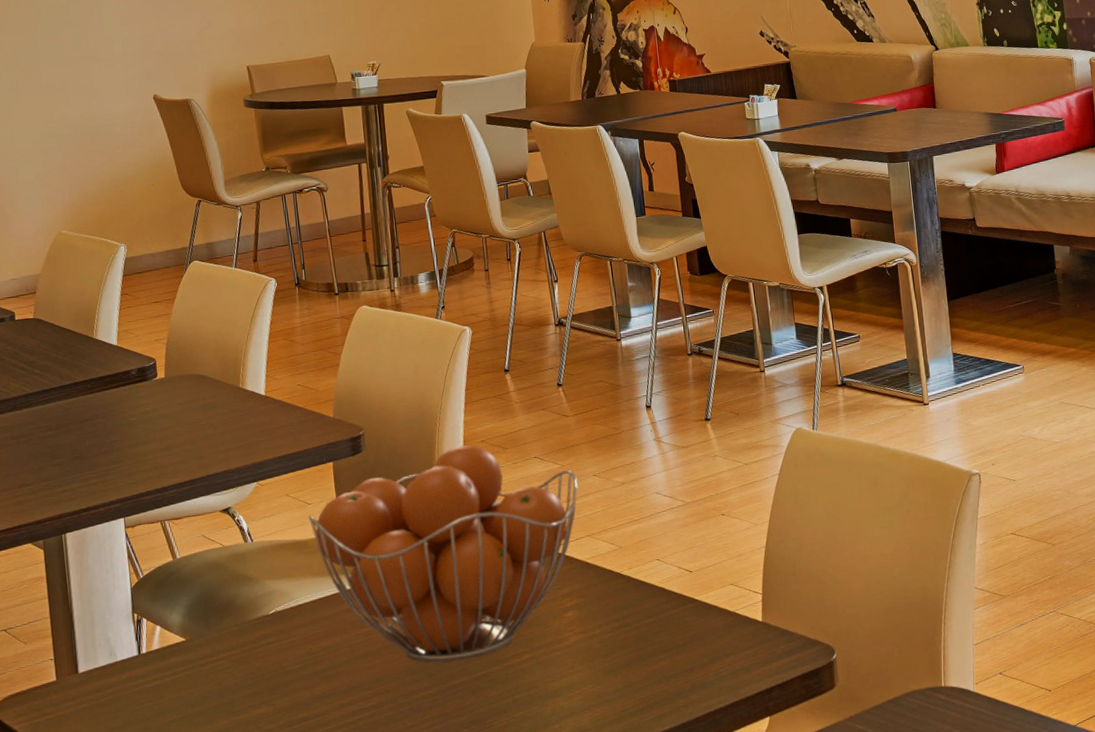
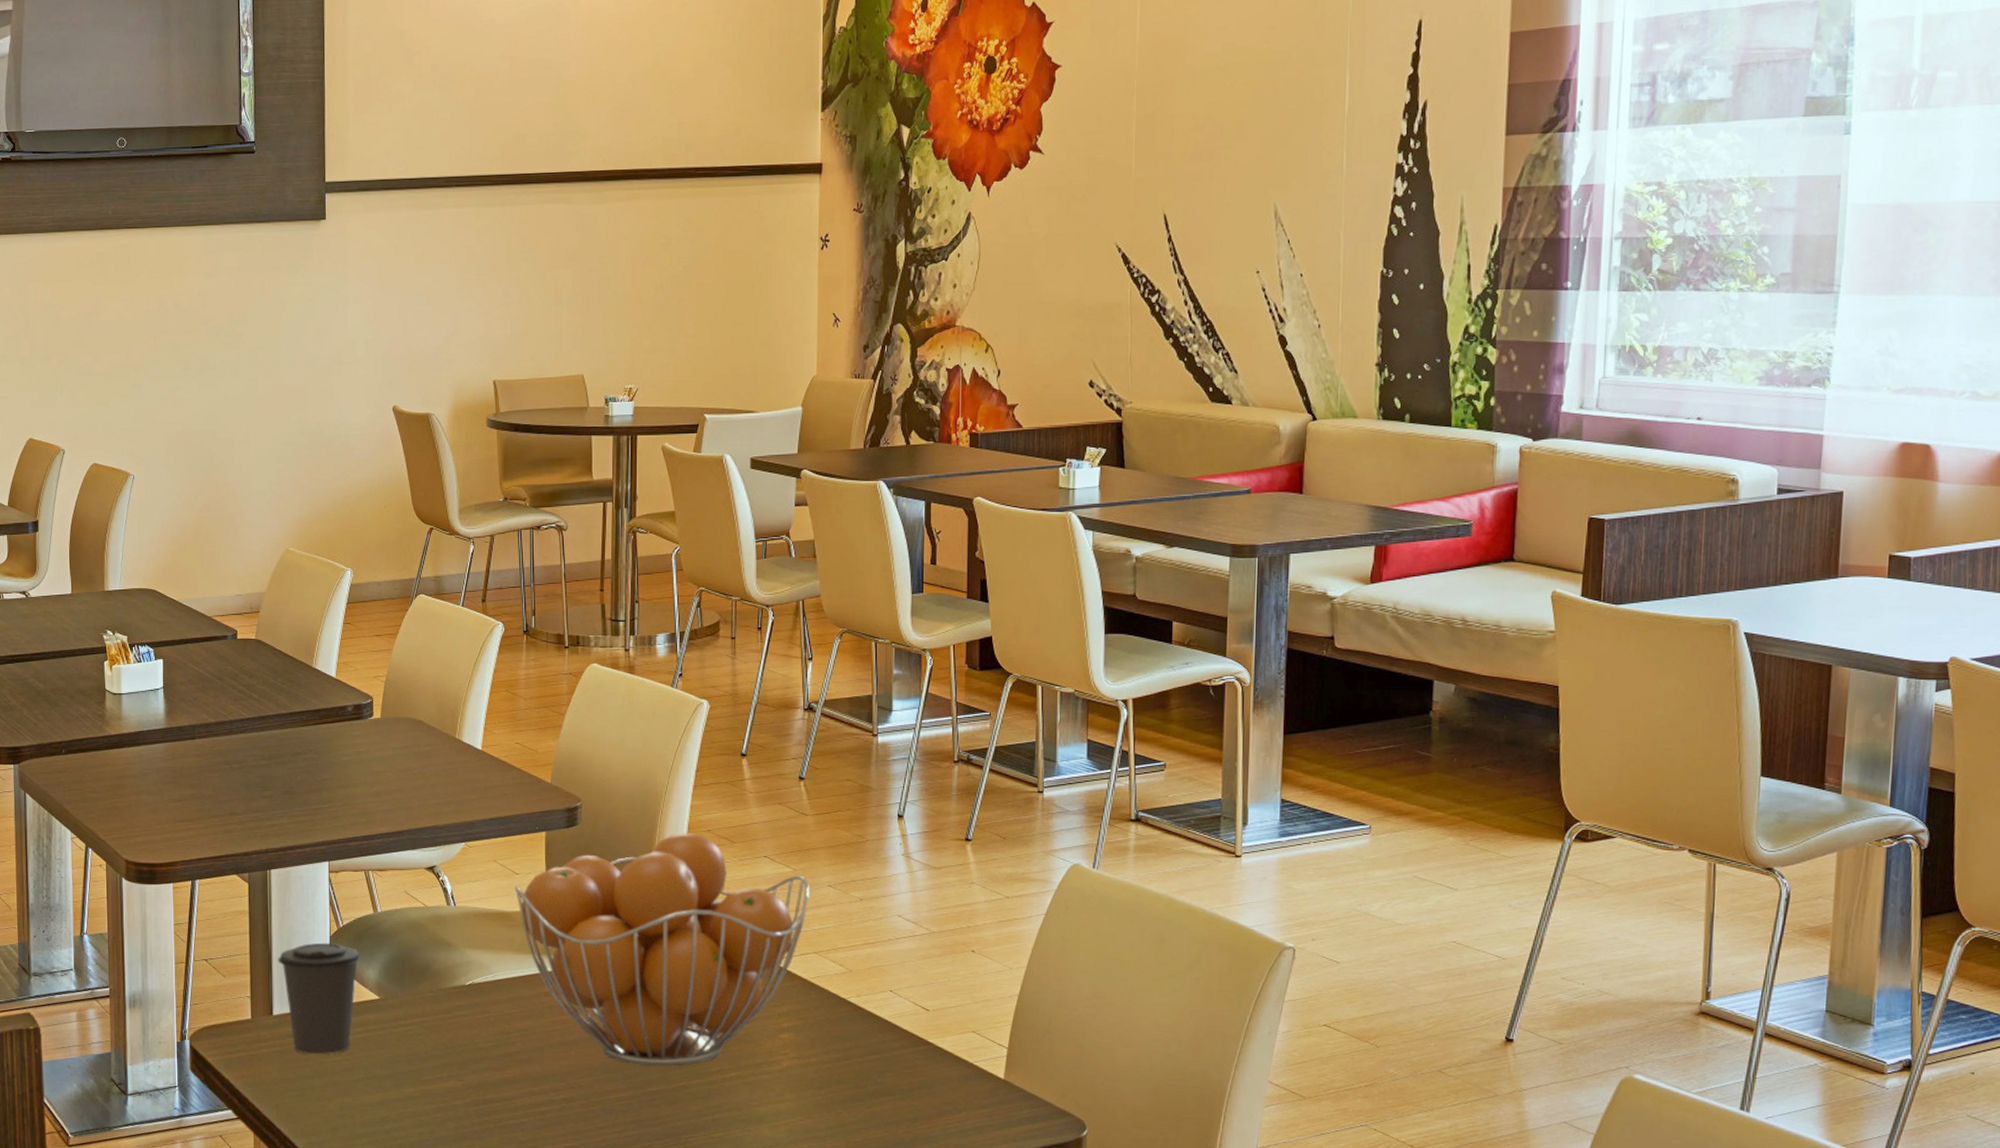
coffee cup: none [80,594,165,705] -> present [278,942,362,1055]

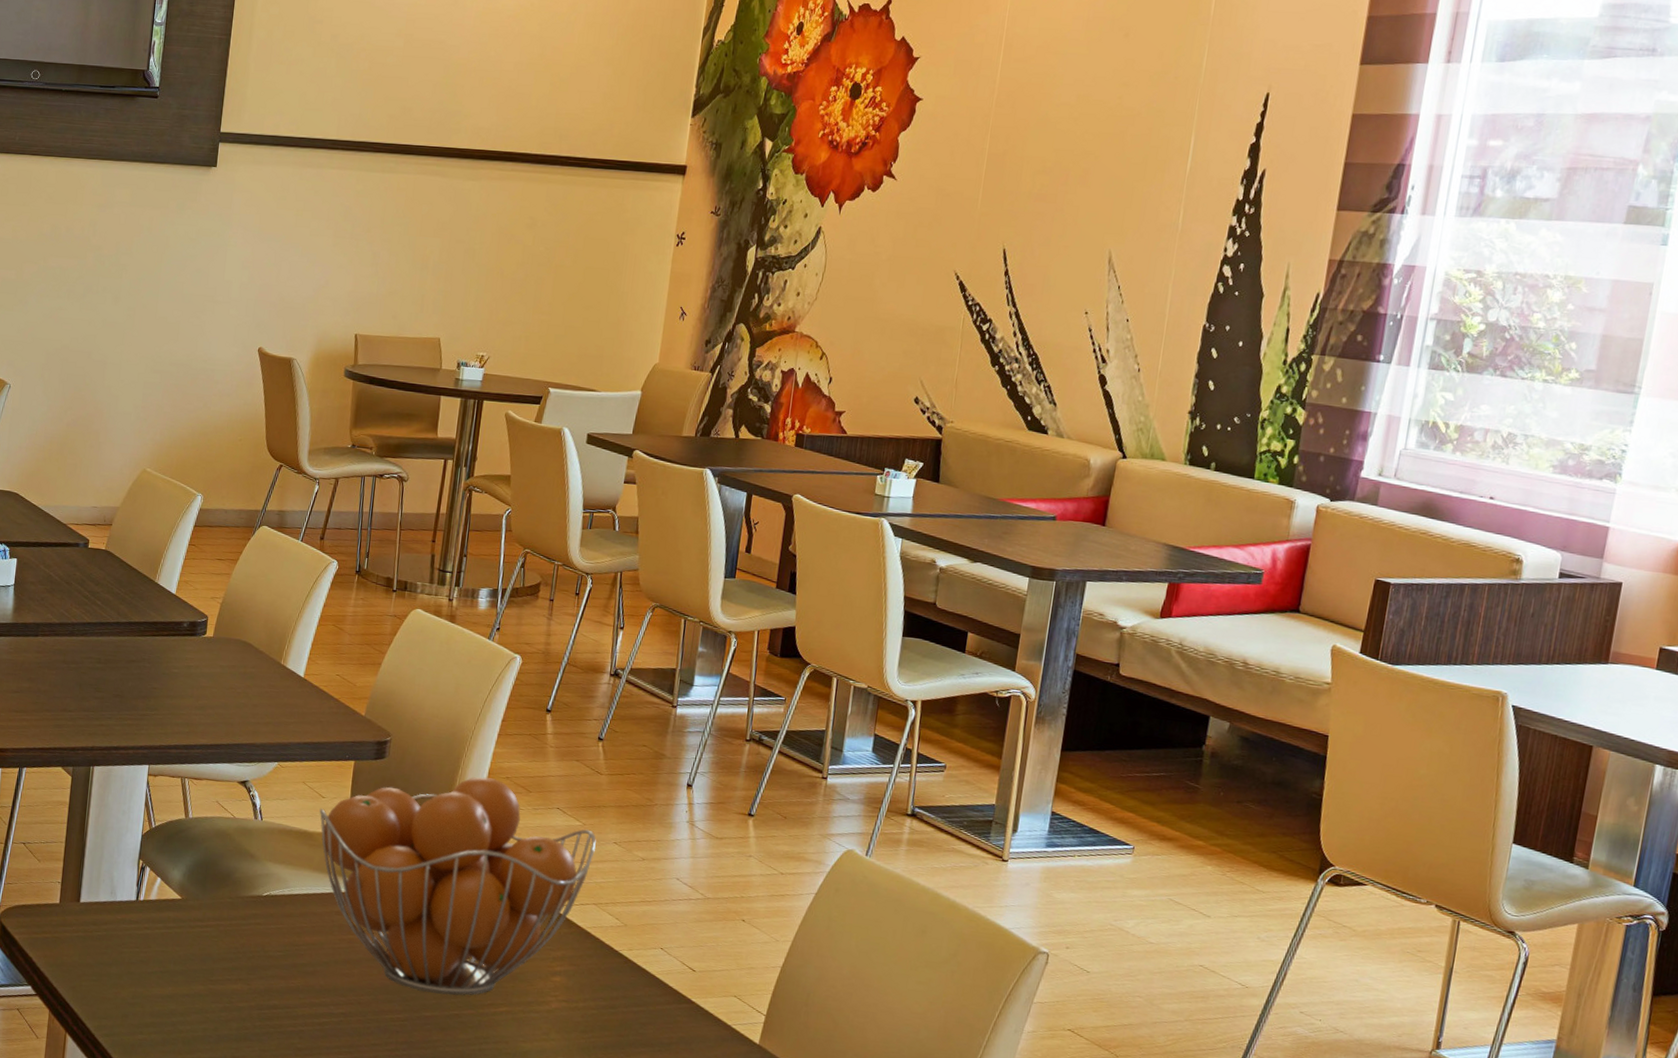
coffee cup: present [278,942,362,1055] -> none [91,839,169,945]

